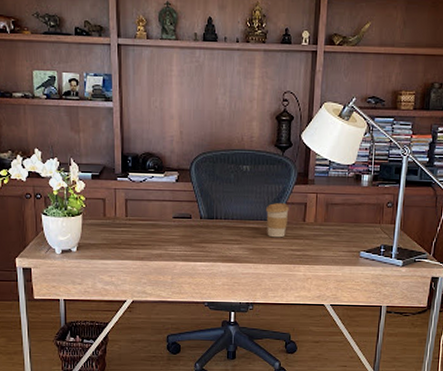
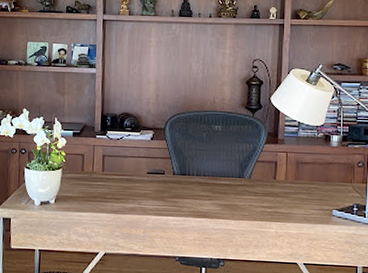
coffee cup: present [265,203,289,238] -> none [236,161,260,195]

